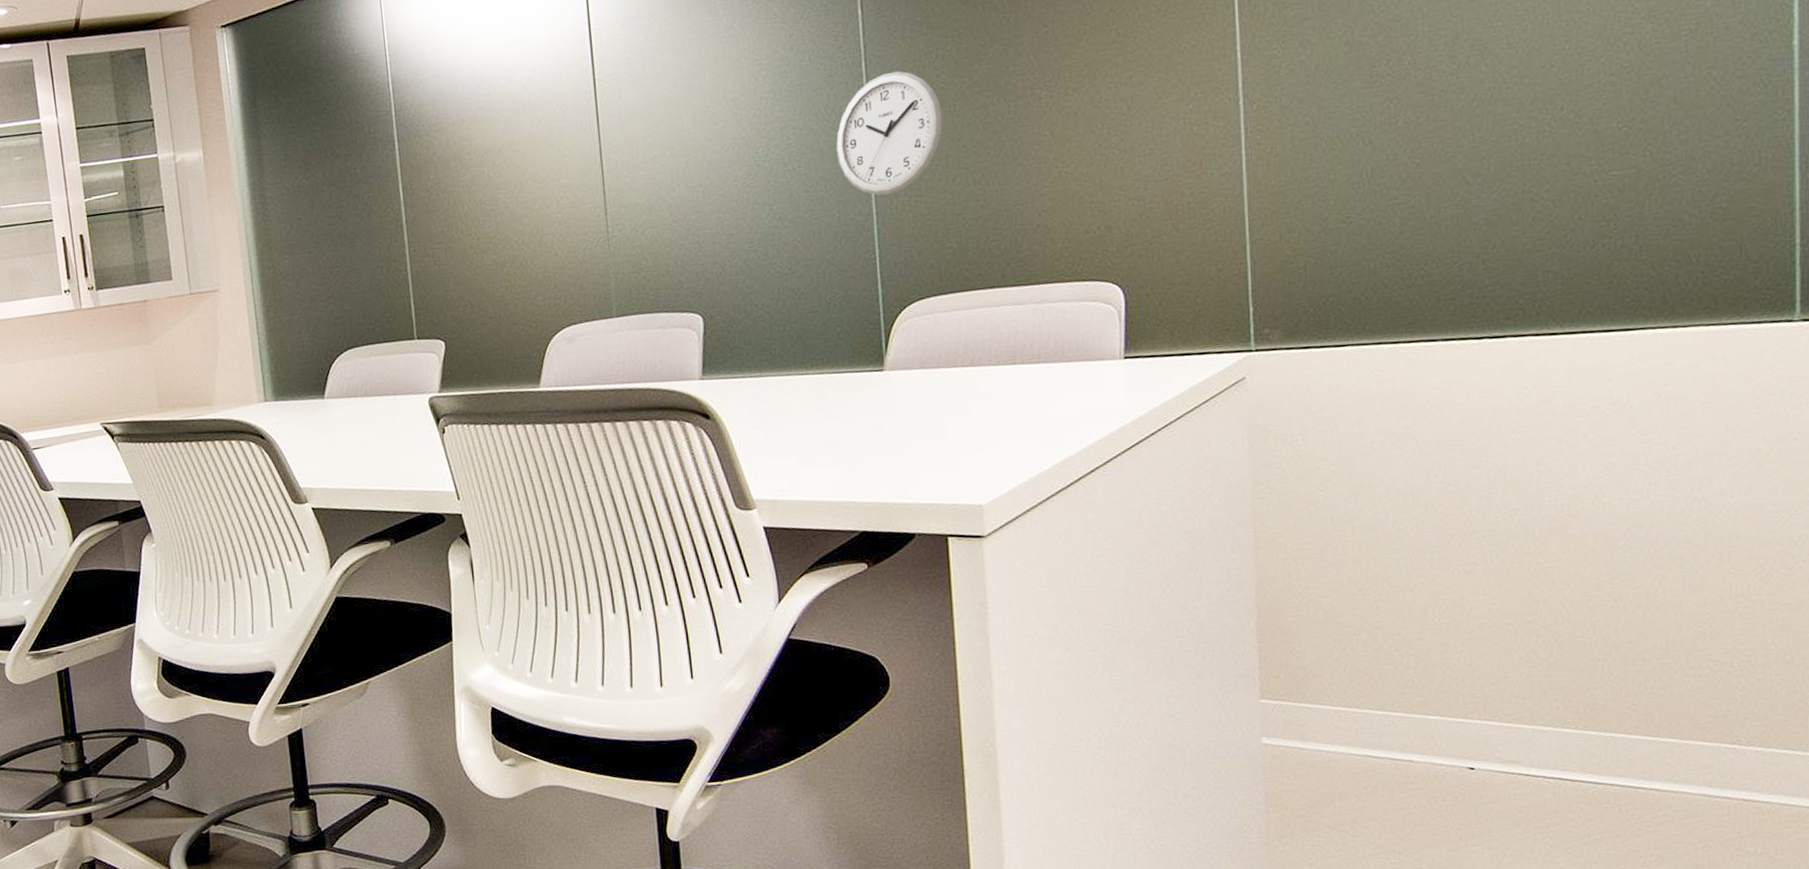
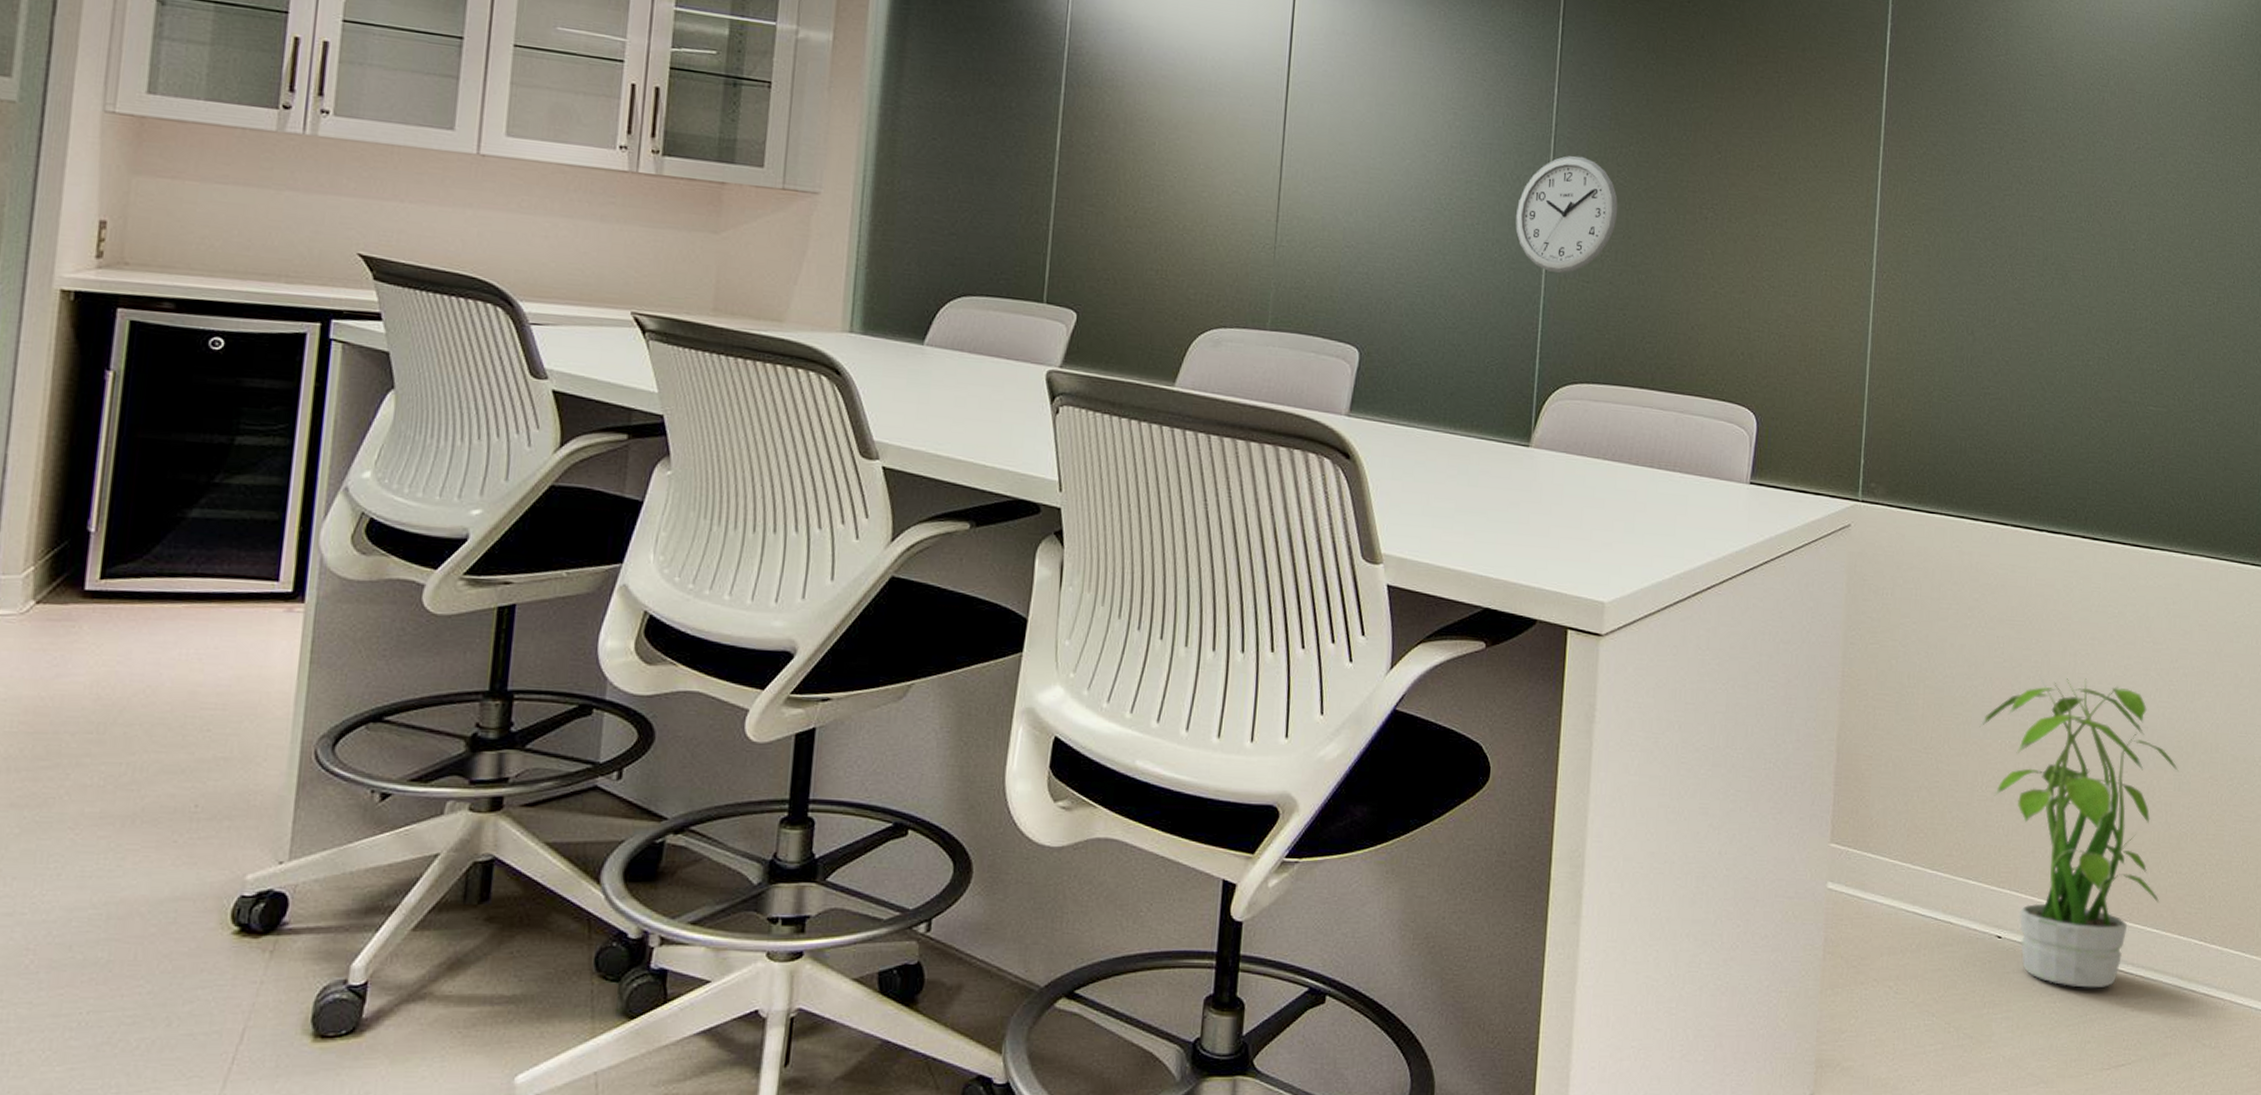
potted plant: none [1424,487,1688,809] -> present [1979,675,2179,988]

